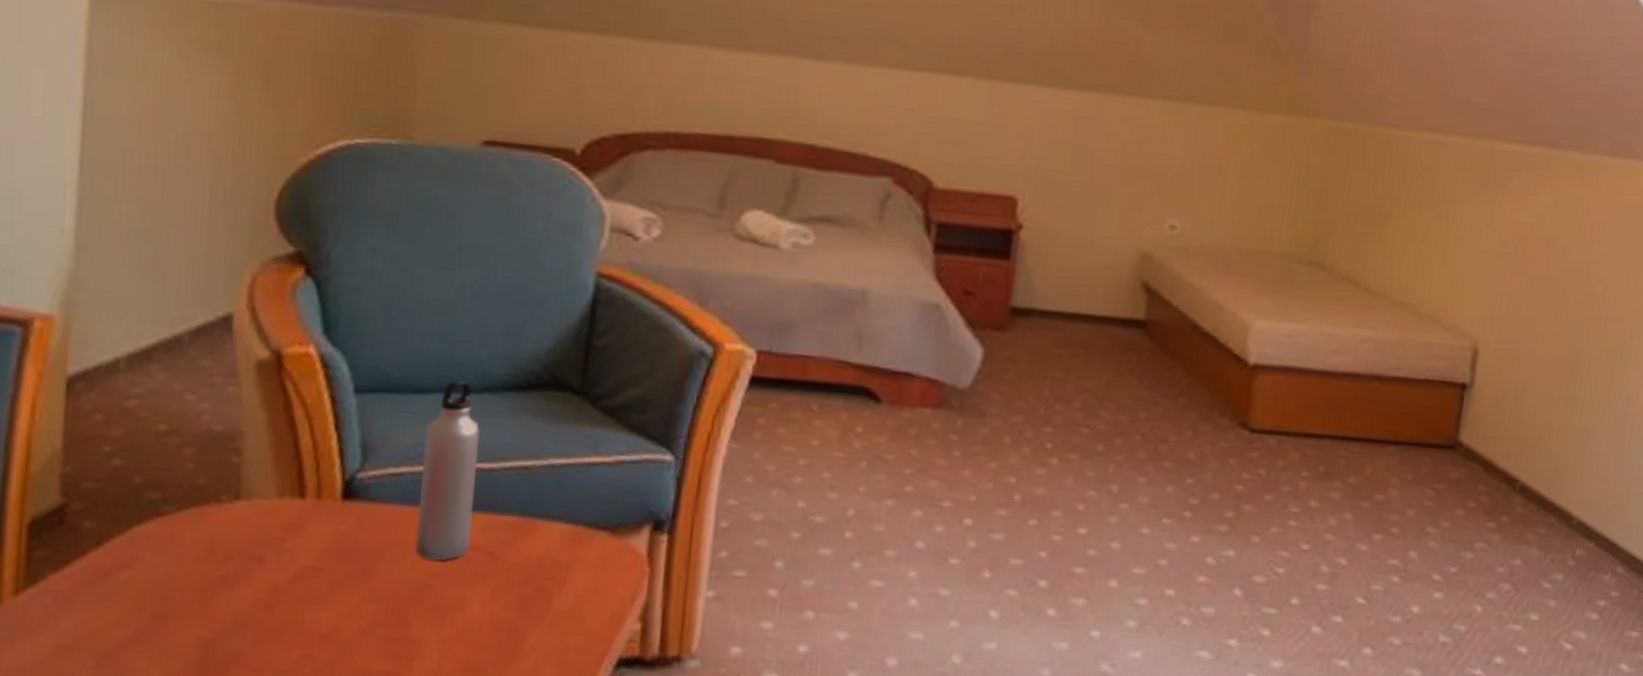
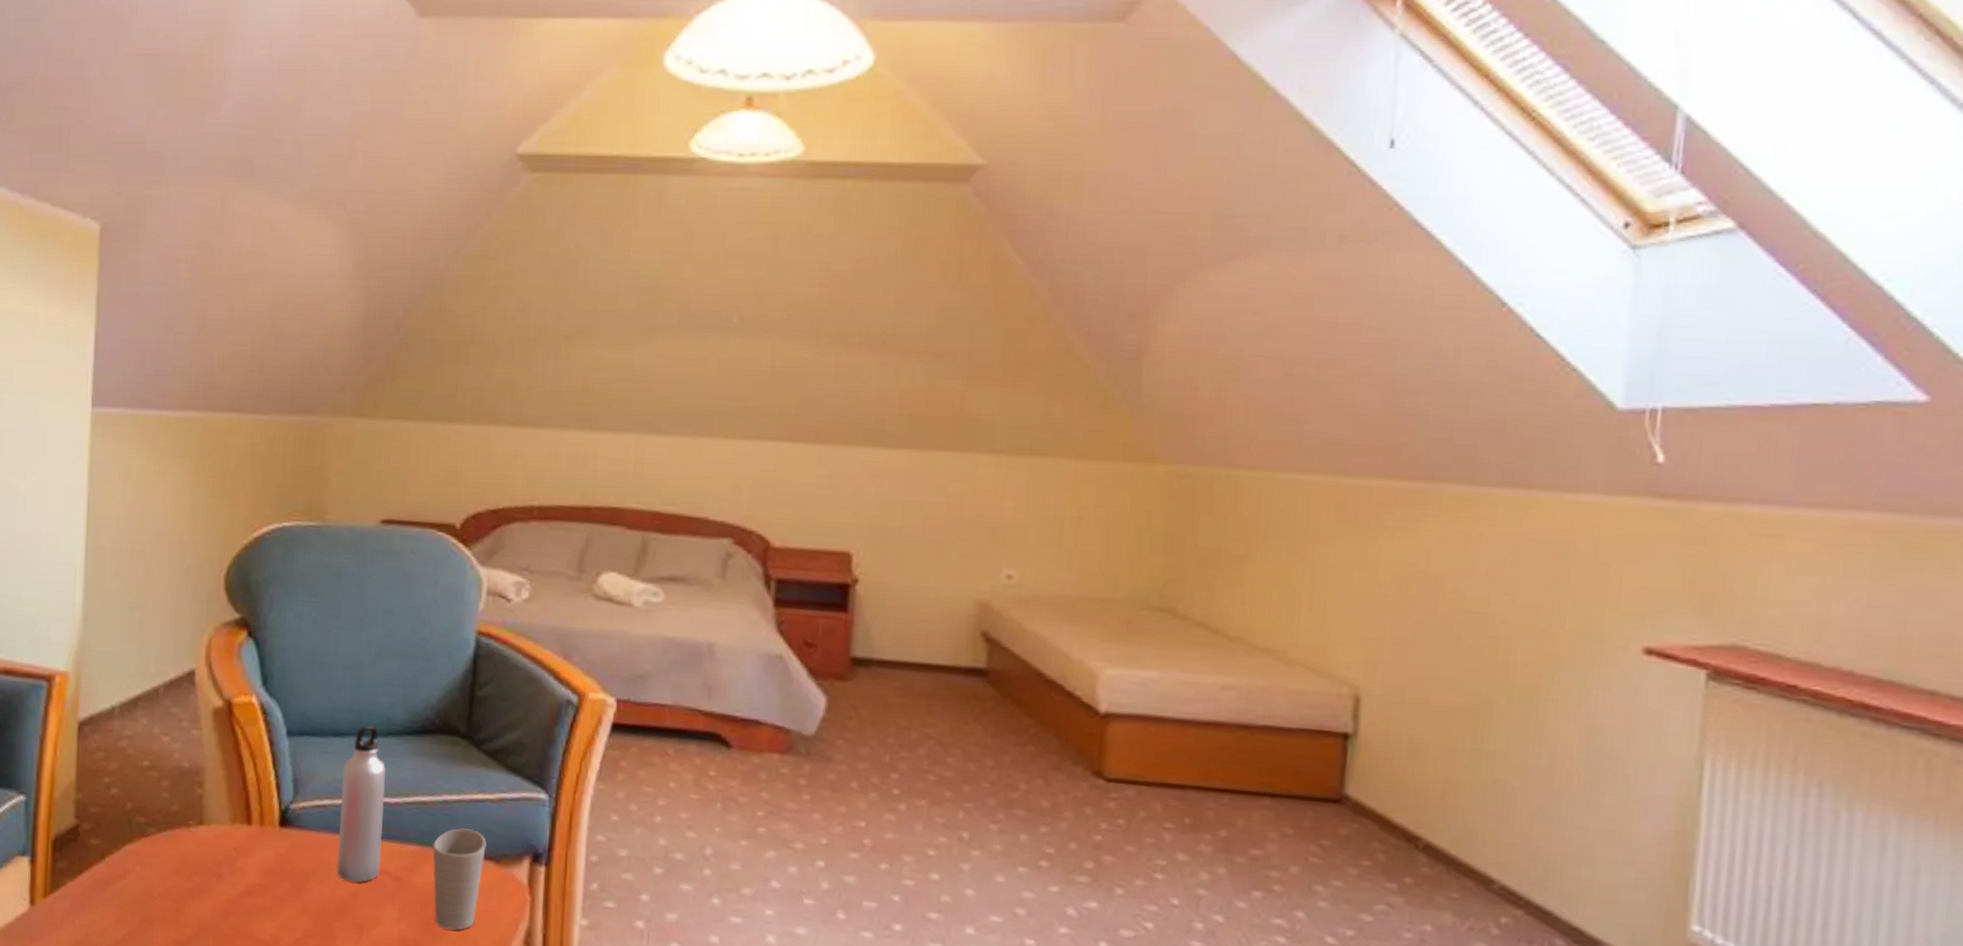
cup: none [534,495,600,610] -> present [432,828,486,931]

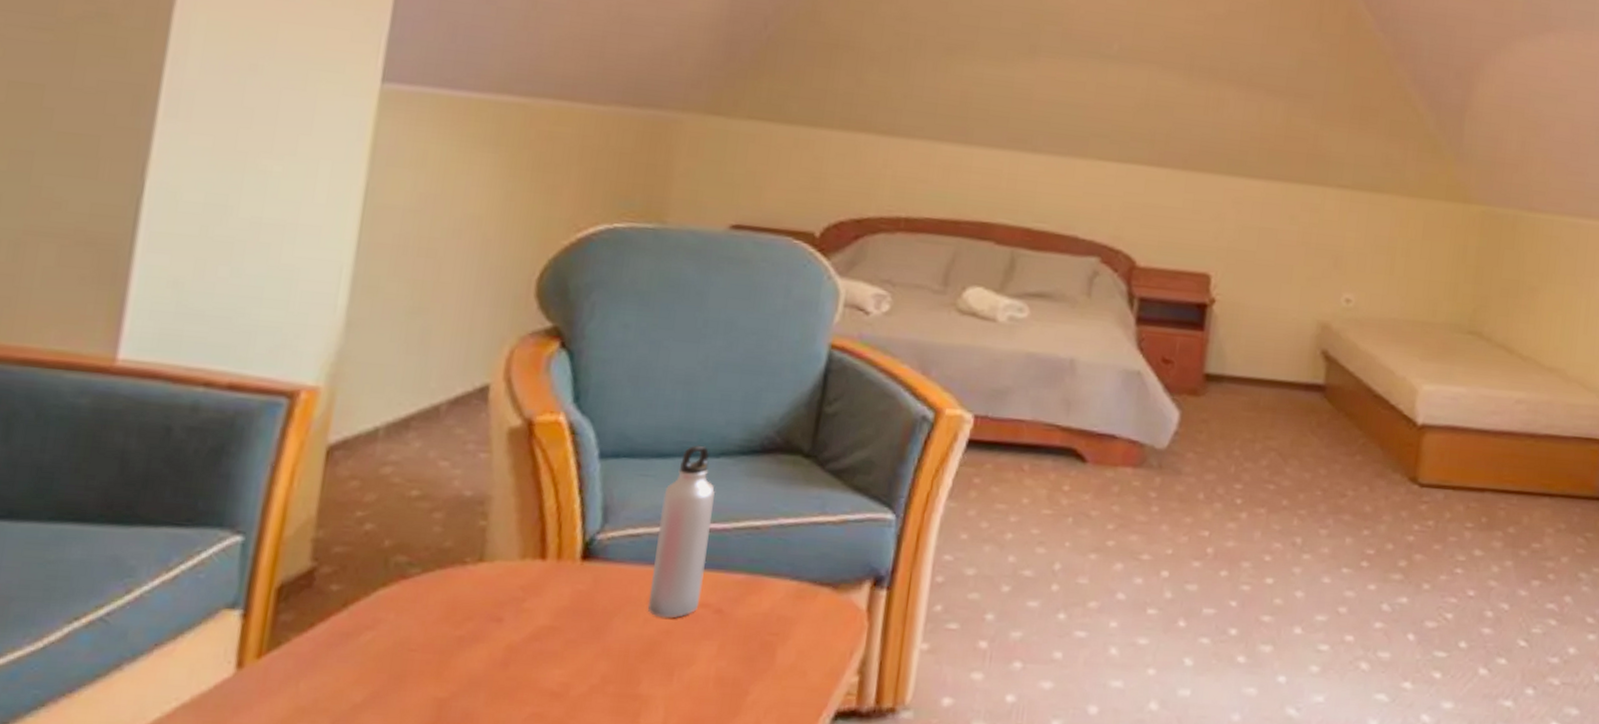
cup: present [432,828,486,931] -> none [758,553,824,664]

